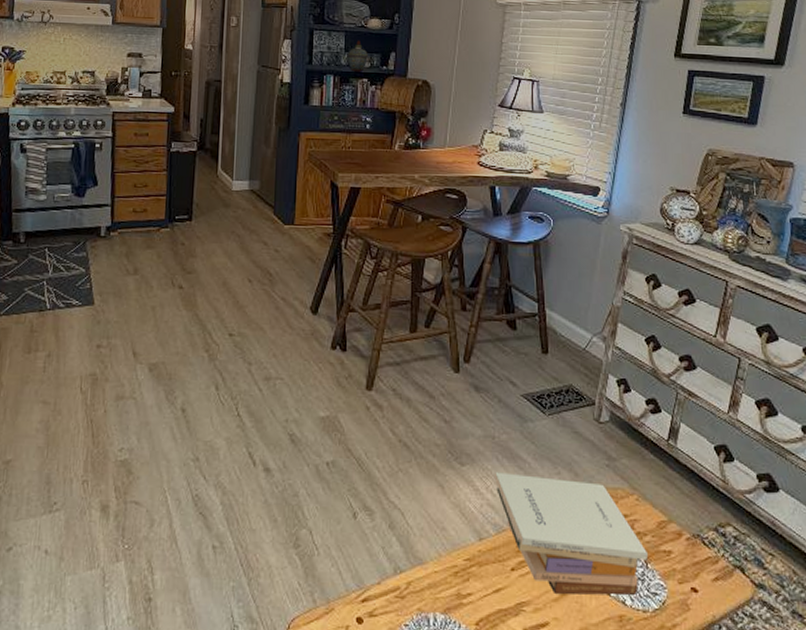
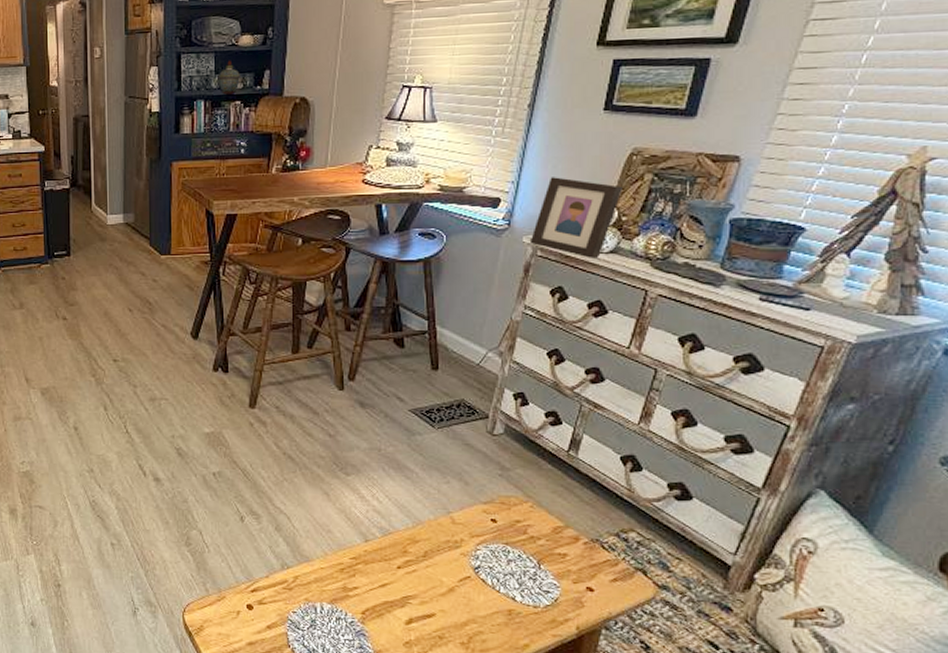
books: present [493,472,649,595] -> none [380,481,542,592]
picture frame: none [626,171,702,249] -> present [529,177,622,258]

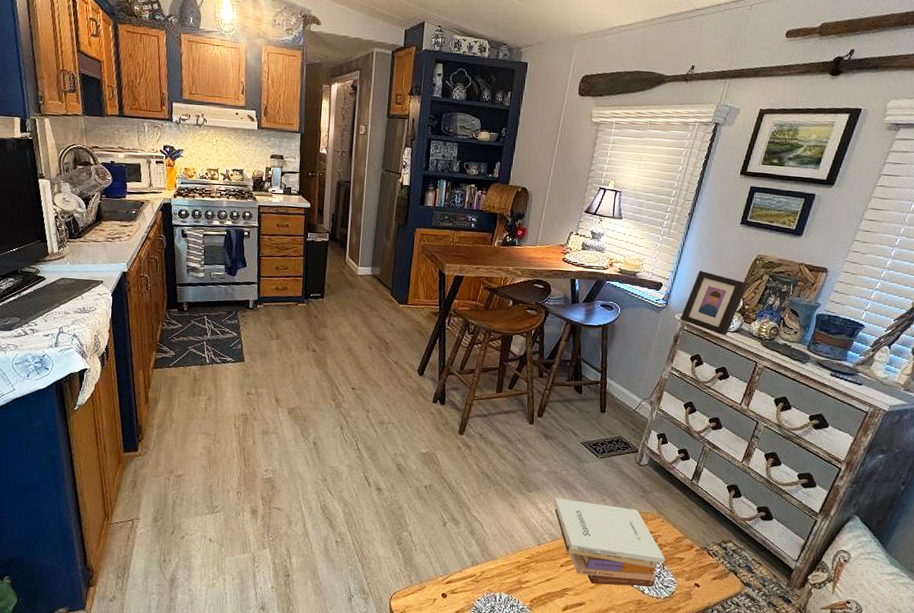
decorative jar: present [217,60,241,95] -> none [459,150,478,179]
books: none [380,481,542,592] -> present [553,498,666,587]

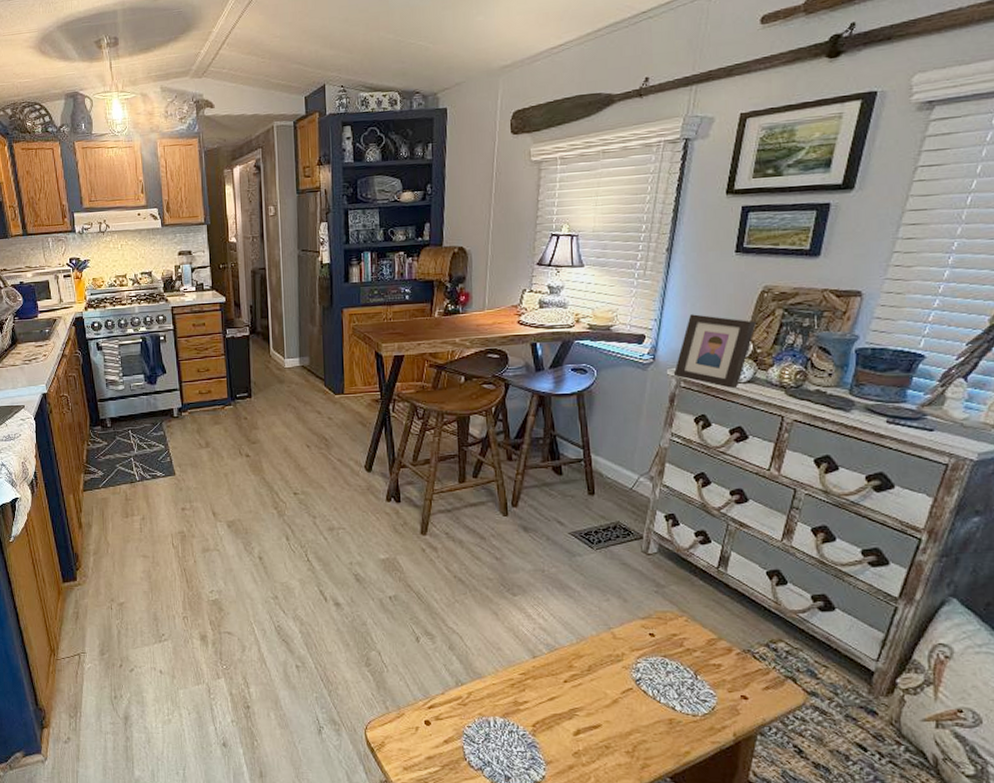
books: present [553,498,666,587] -> none [544,600,698,702]

